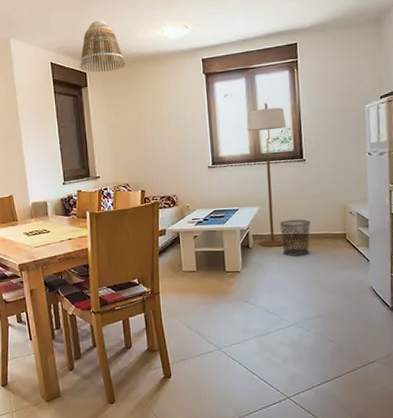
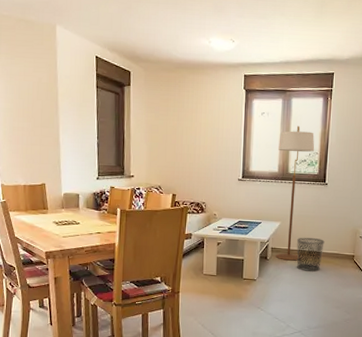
lamp shade: present [80,20,126,73] -> none [125,20,170,74]

